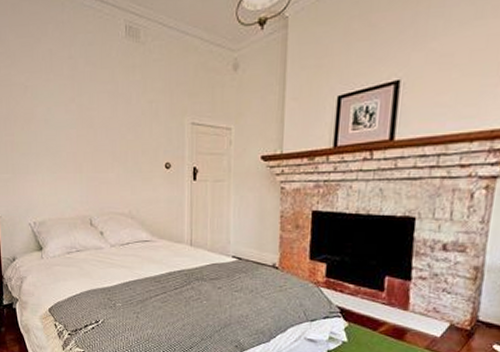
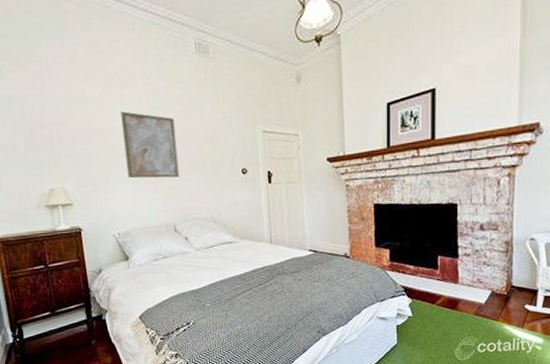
wall art: none [45,97,99,168] -> present [120,111,180,179]

